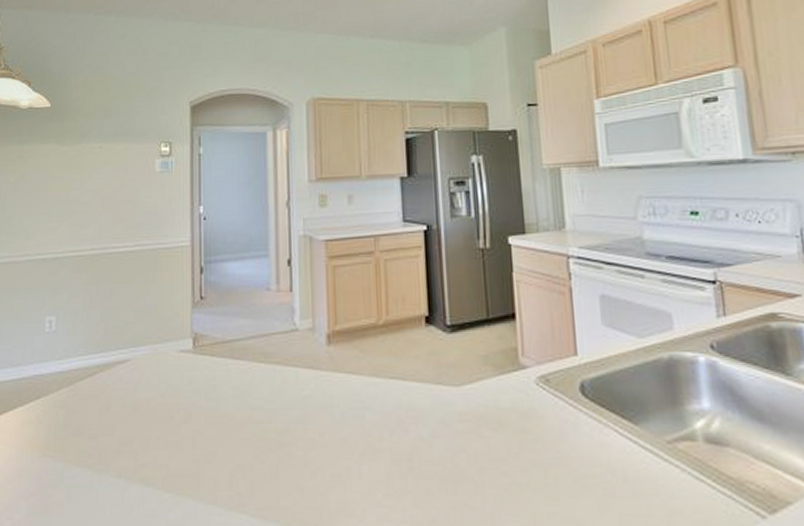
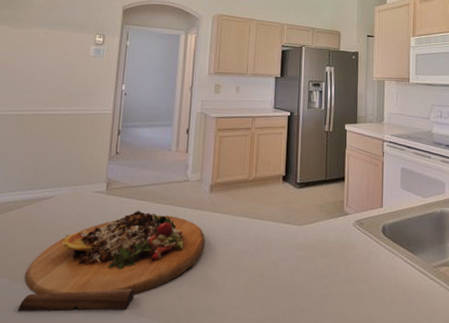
cutting board: none [101,373,328,512] -> present [17,210,205,312]

